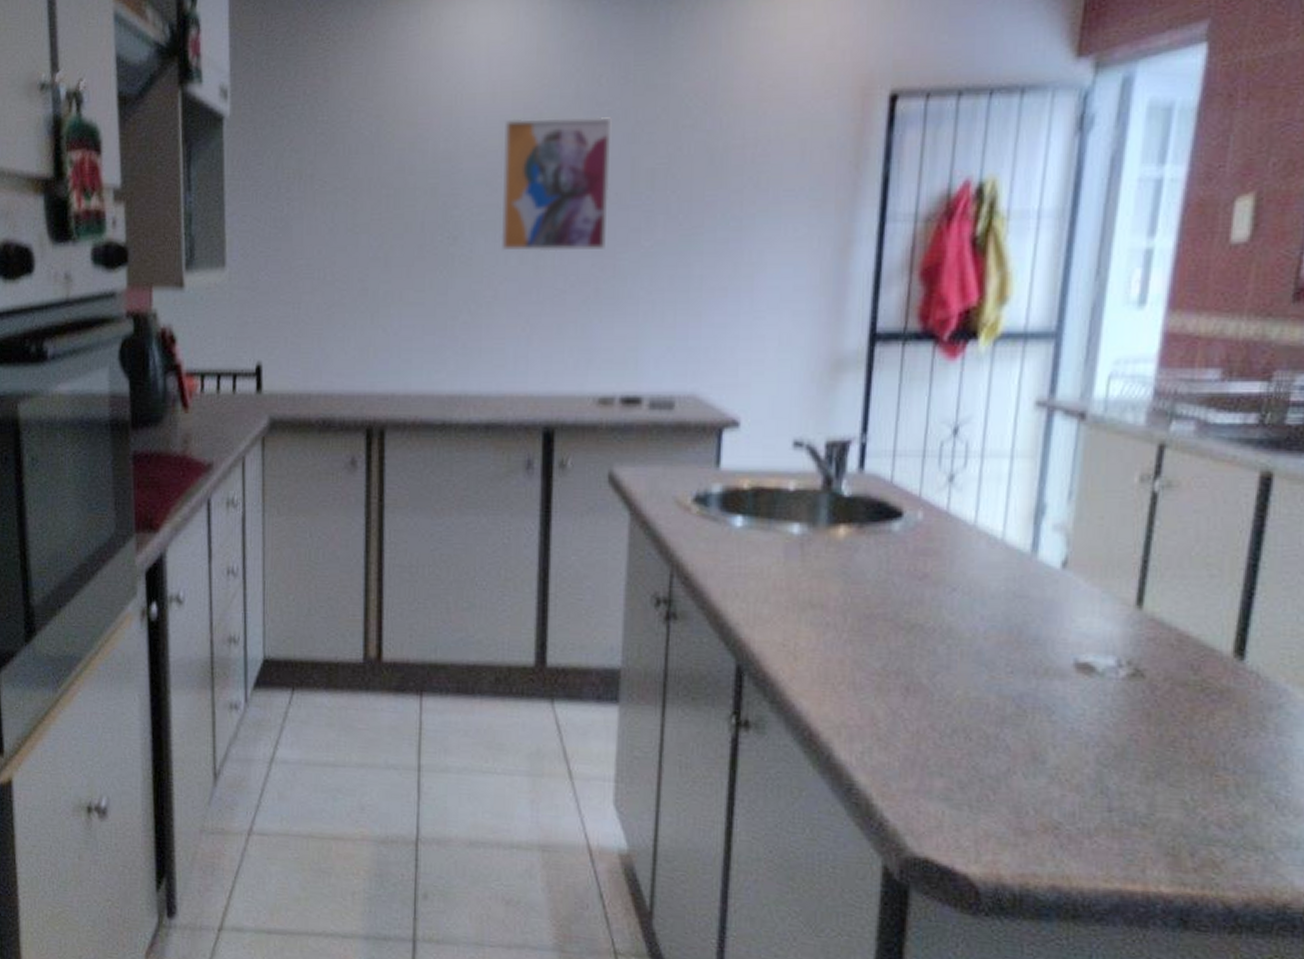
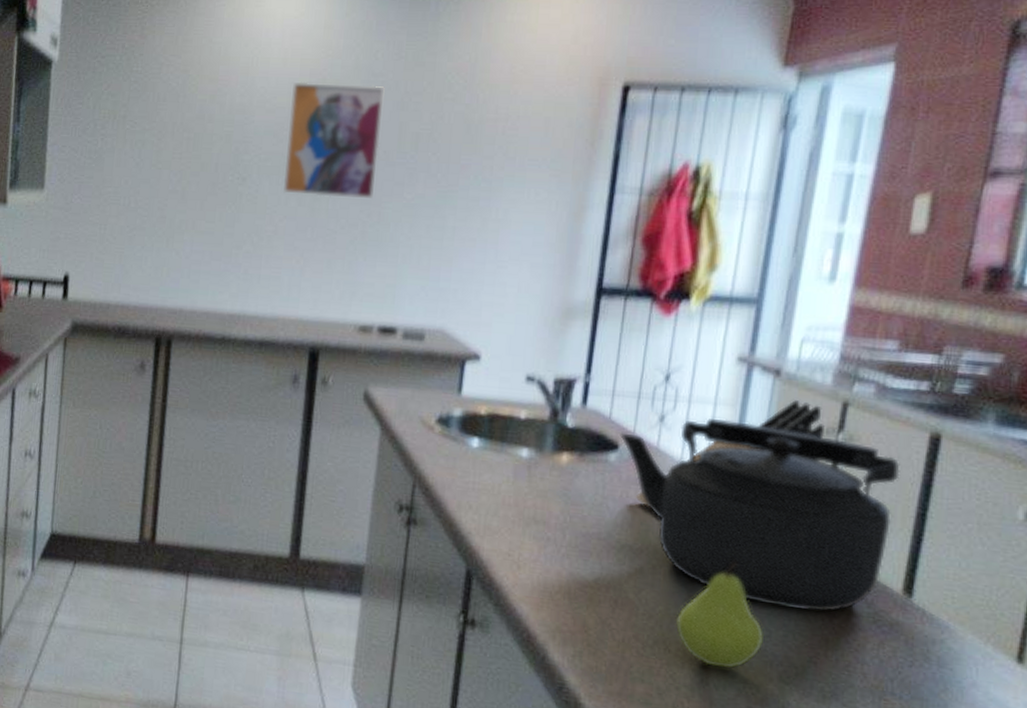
kettle: none [904,473,1227,684] -> present [620,419,901,612]
knife block: none [924,446,1142,583] -> present [635,400,827,510]
fruit: none [977,635,1078,754] -> present [676,562,765,669]

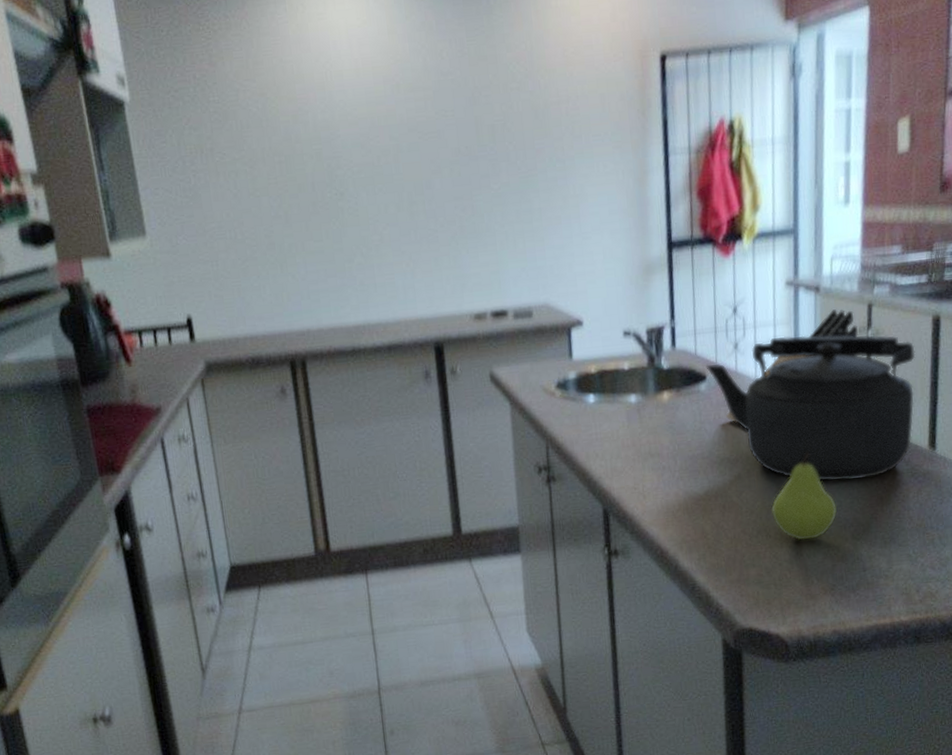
wall art: present [282,81,386,199] -> none [368,84,464,203]

